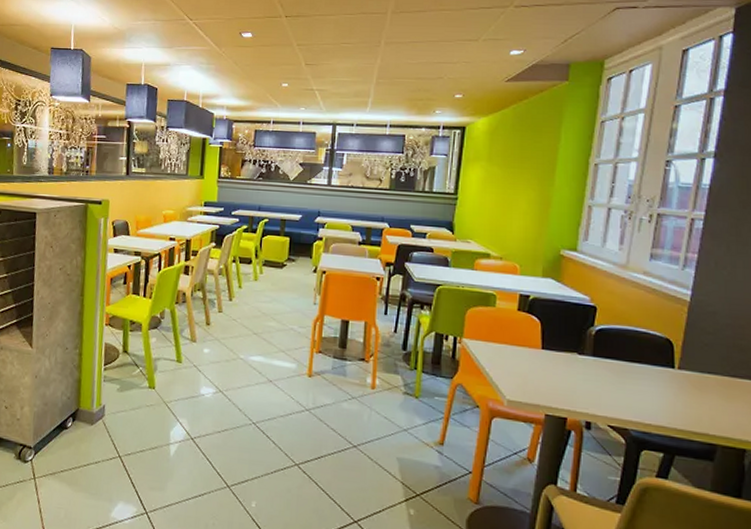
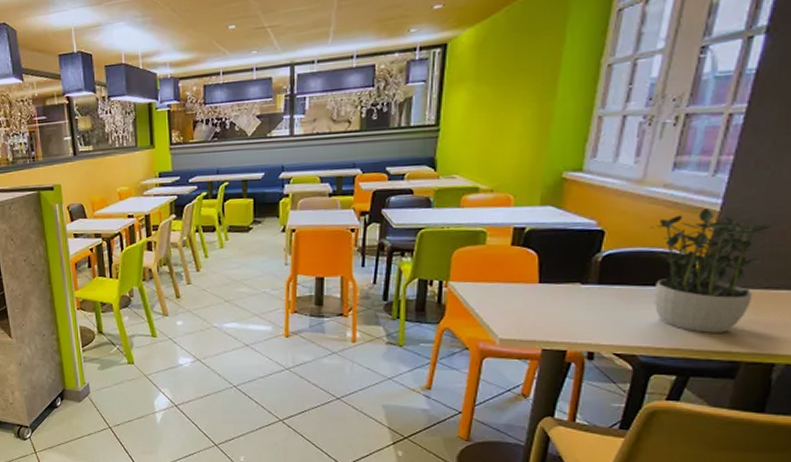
potted plant: none [635,297,737,415] -> present [650,208,777,333]

